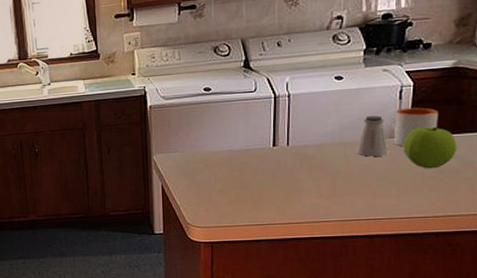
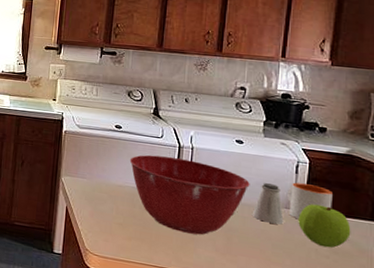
mixing bowl: none [223,108,352,185] -> present [129,154,250,235]

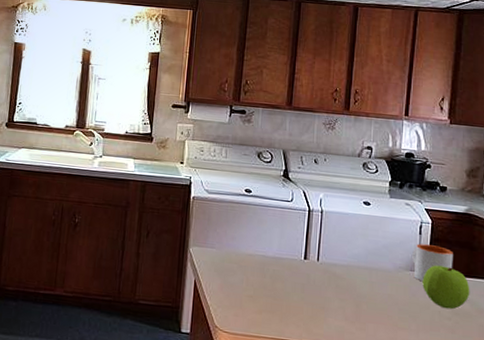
mixing bowl: present [129,154,250,235] -> none [259,220,377,304]
saltshaker: present [252,183,284,225] -> none [379,245,409,288]

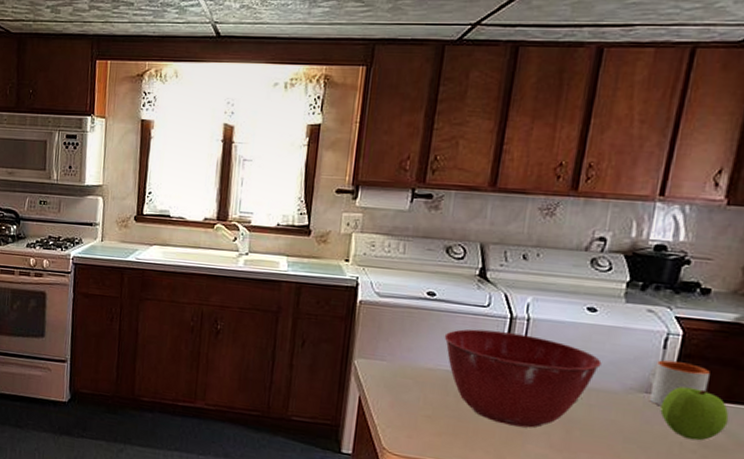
mixing bowl: none [259,220,377,304] -> present [444,329,602,428]

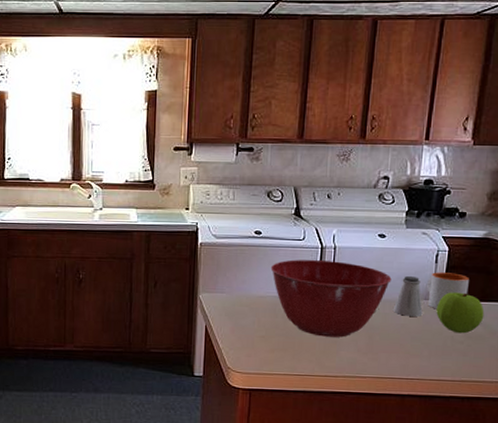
saltshaker: none [600,362,642,413] -> present [392,276,423,317]

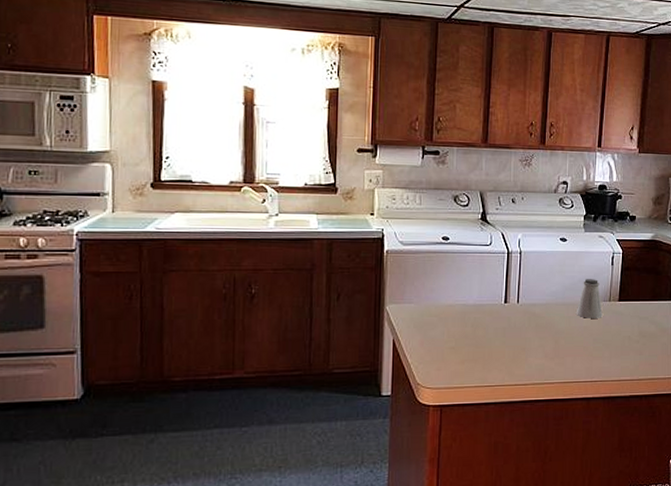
mixing bowl: present [270,259,392,338] -> none [459,266,574,344]
mug: present [427,272,469,310] -> none [605,274,641,311]
apple: present [436,292,485,334] -> none [614,293,655,333]

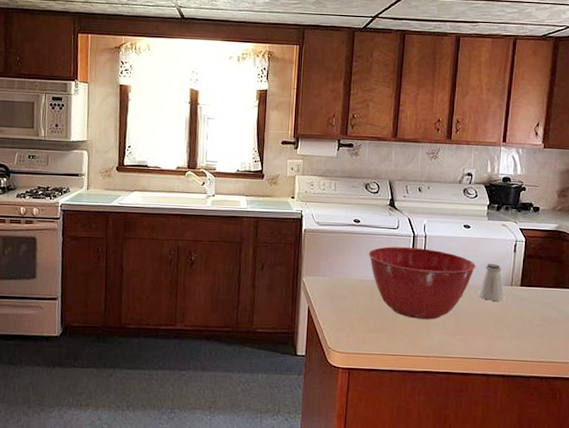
mixing bowl: none [459,266,574,344] -> present [368,246,476,320]

